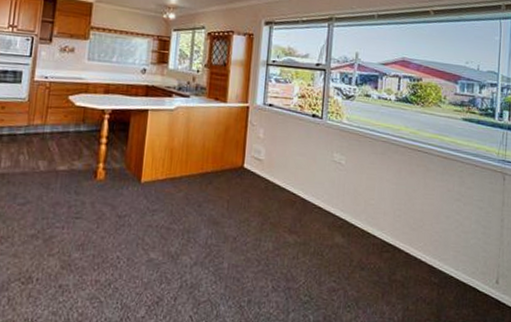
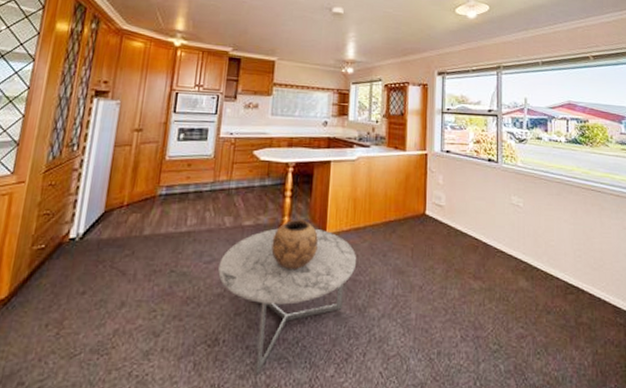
coffee table: none [32,174,171,313] -> present [218,228,356,376]
decorative bowl: none [85,167,133,215] -> present [271,220,318,269]

